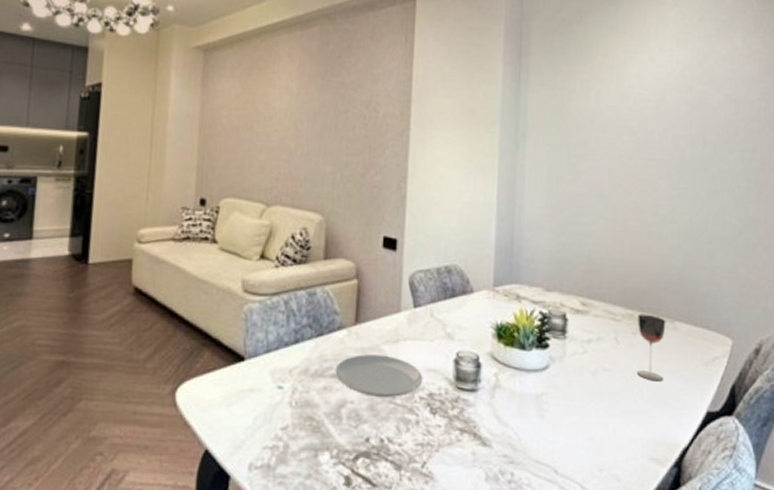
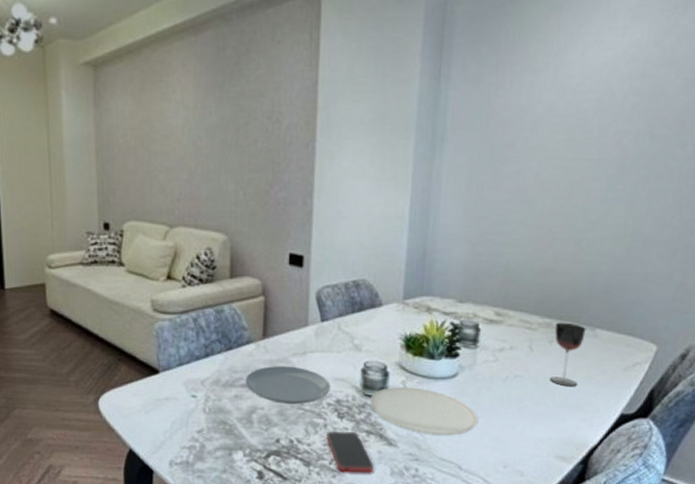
smartphone: none [418,428,468,478] -> present [326,431,373,473]
plate: none [463,379,571,435] -> present [370,387,478,436]

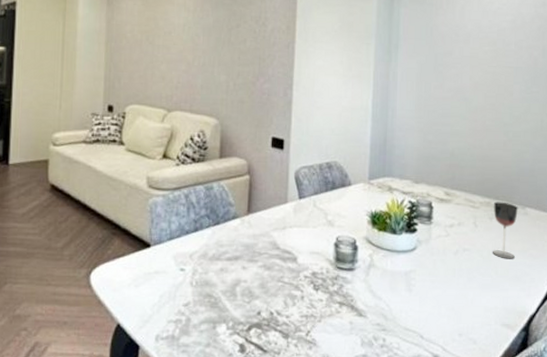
plate: present [245,366,331,404] -> none [230,240,307,276]
smartphone: present [326,431,373,473] -> none [303,302,346,344]
plate: present [370,387,478,436] -> none [342,260,435,306]

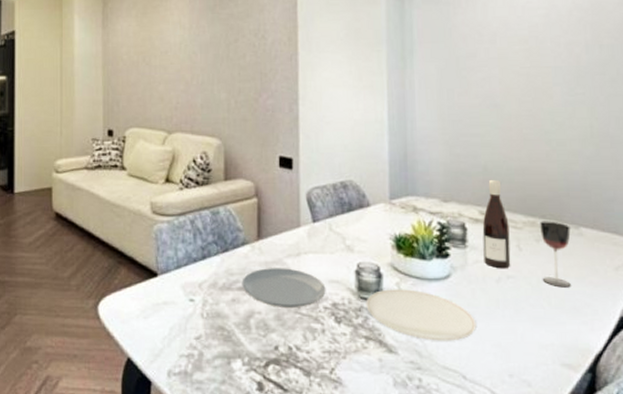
plate: none [230,240,307,276] -> present [242,268,326,307]
plate: none [342,260,435,306] -> present [366,289,476,341]
bottle: none [445,164,469,243] -> present [482,179,511,269]

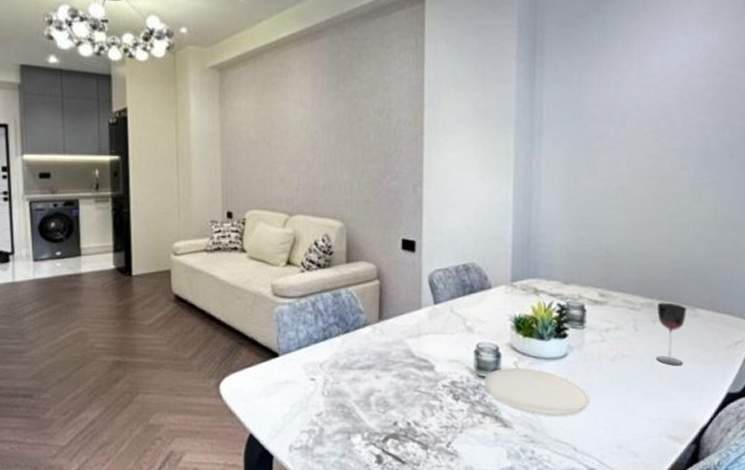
plate: present [242,268,326,307] -> none [362,348,445,386]
bottle: present [482,179,511,269] -> none [601,262,627,348]

